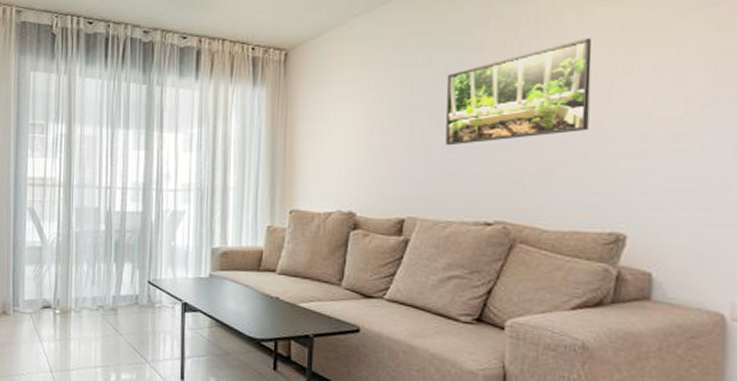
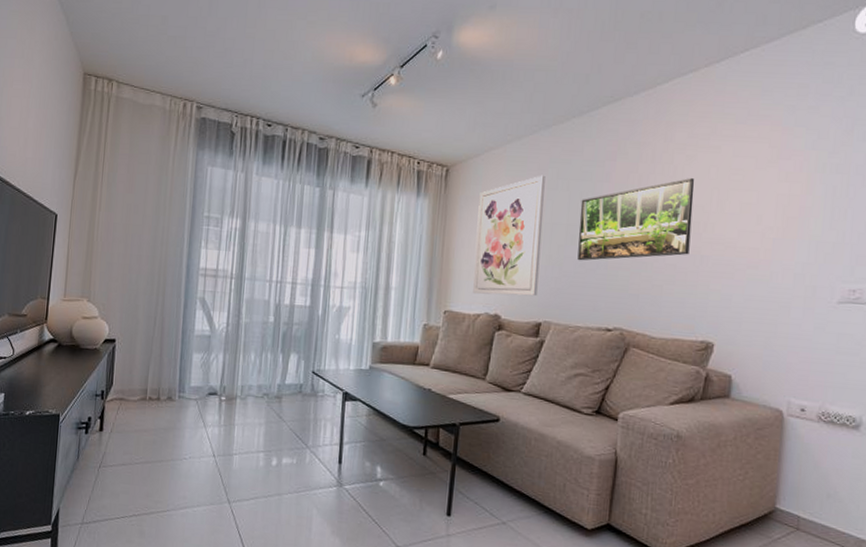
wall art: none [322,50,402,191] -> present [473,175,545,296]

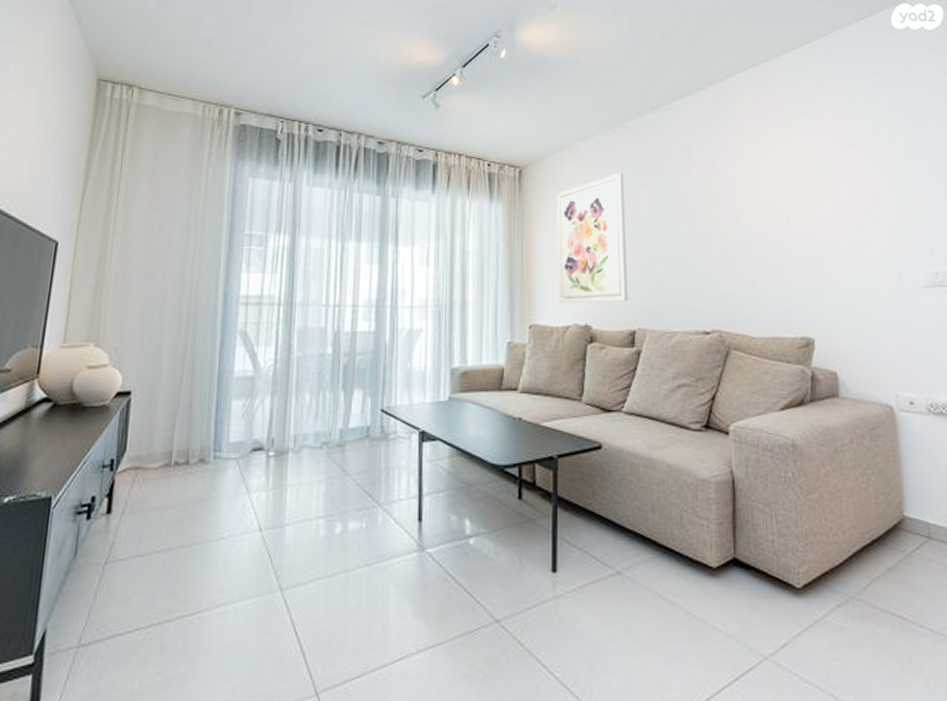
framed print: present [577,178,695,261] -> none [662,169,776,260]

